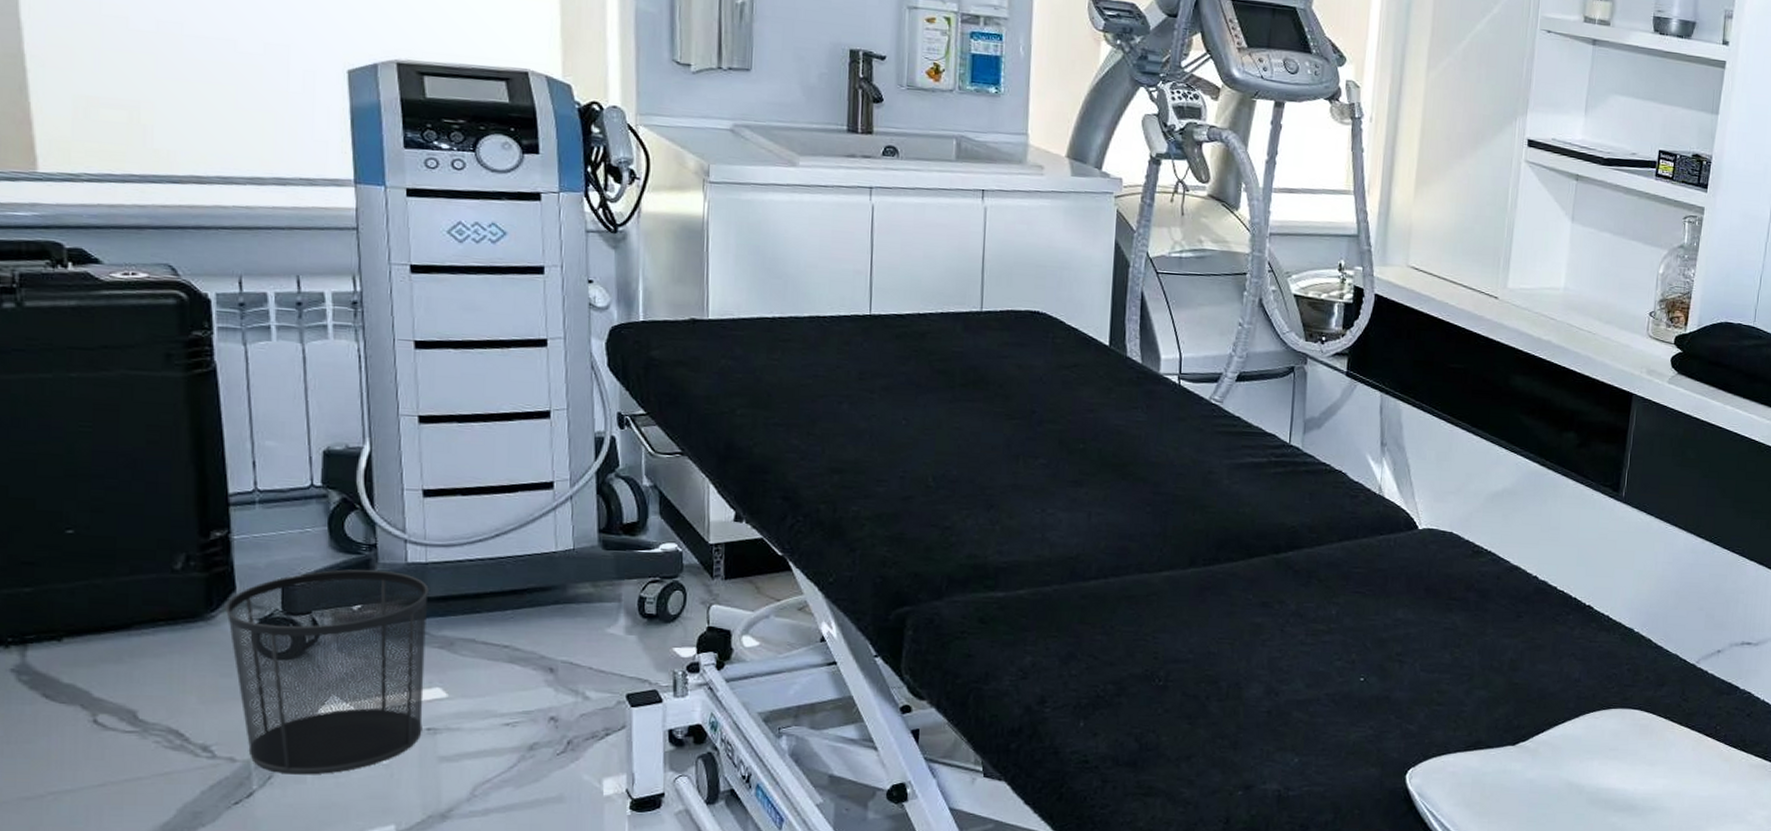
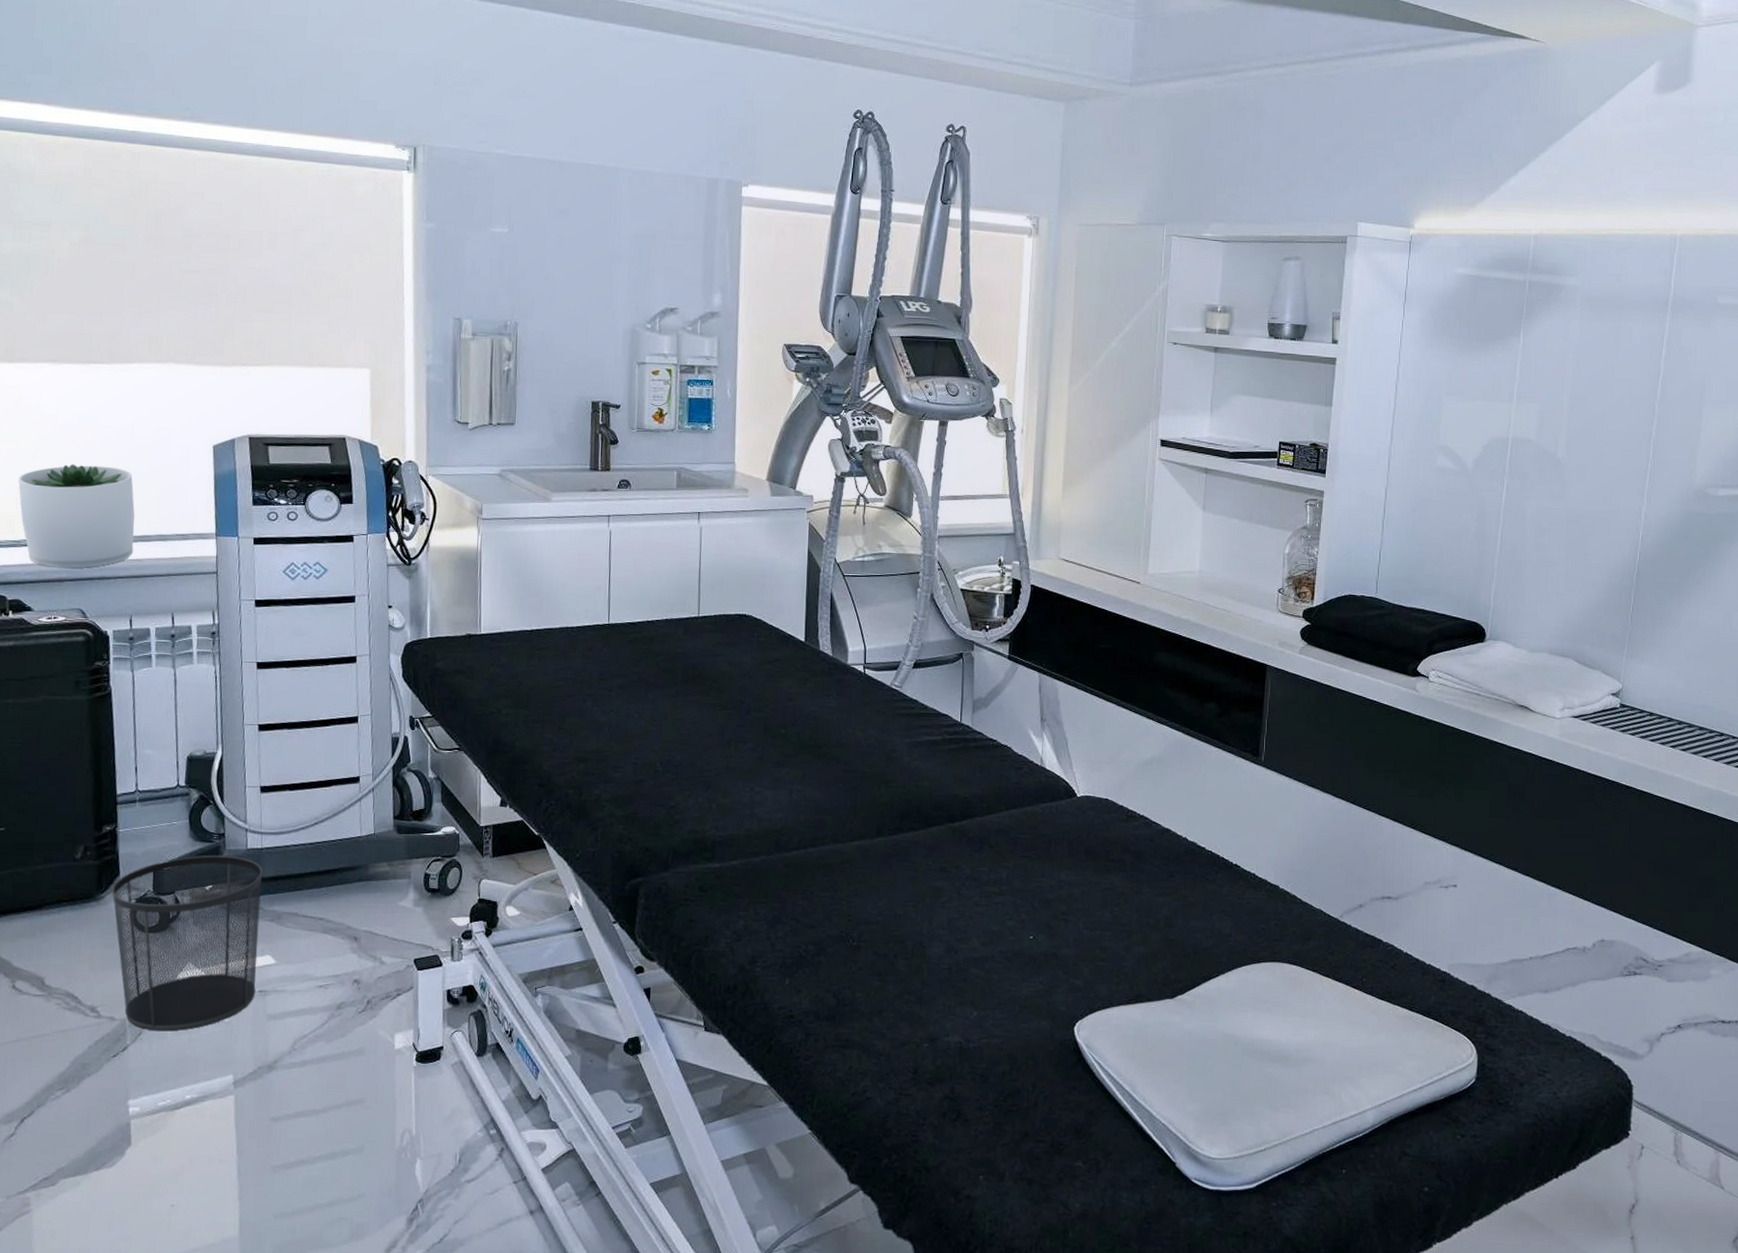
planter: none [74,81,242,214] -> present [18,464,135,569]

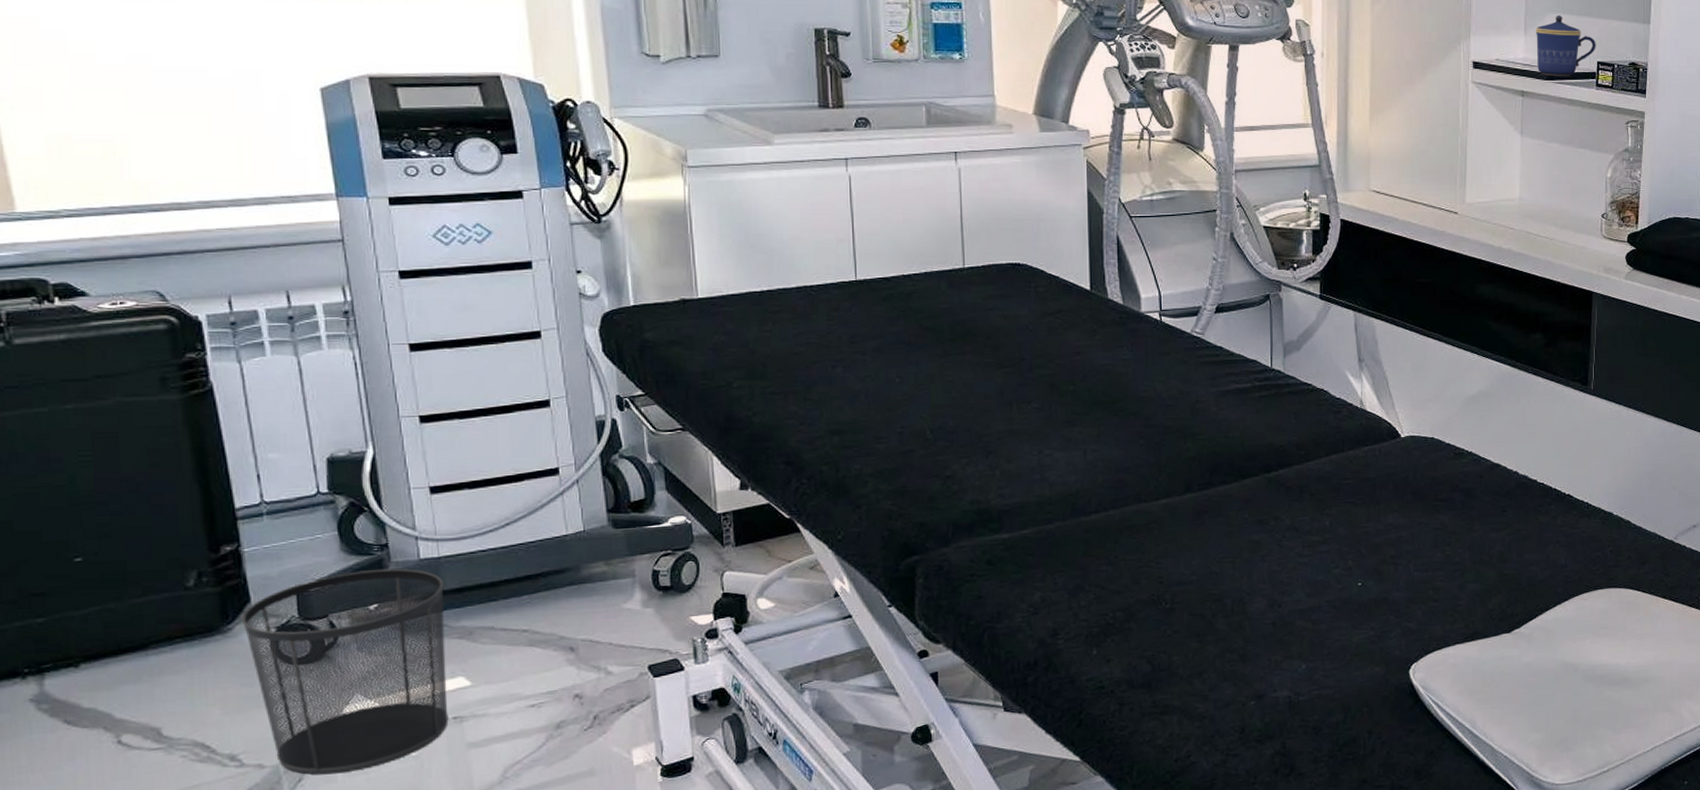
planter: present [18,464,135,569] -> none [46,114,224,243]
decorative jar: none [1221,396,1279,456] -> present [1536,14,1596,77]

